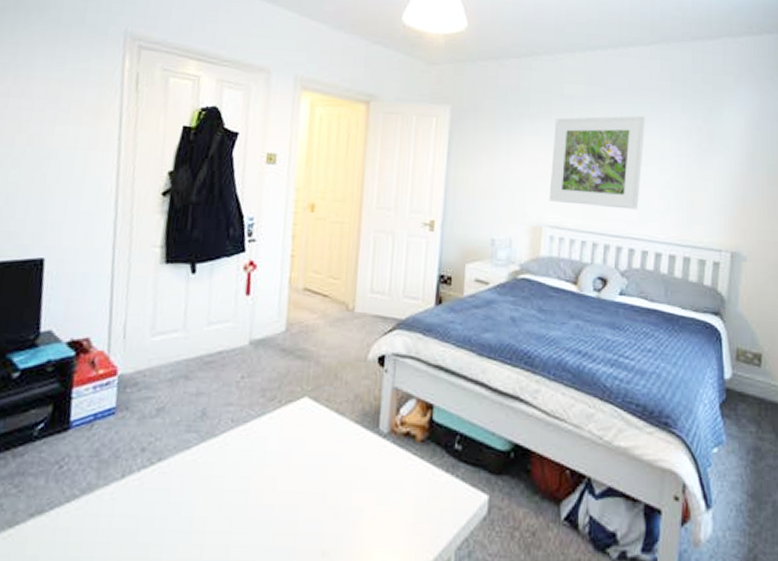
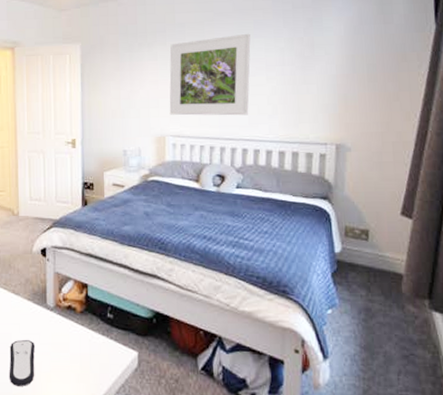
remote control: none [319,476,358,539] -> present [9,340,35,386]

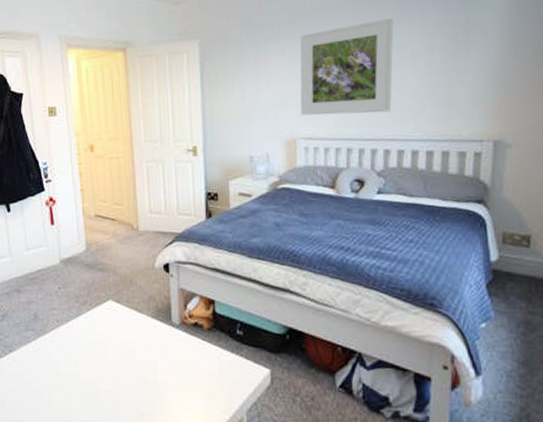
remote control: present [9,340,35,386] -> none [134,358,162,404]

